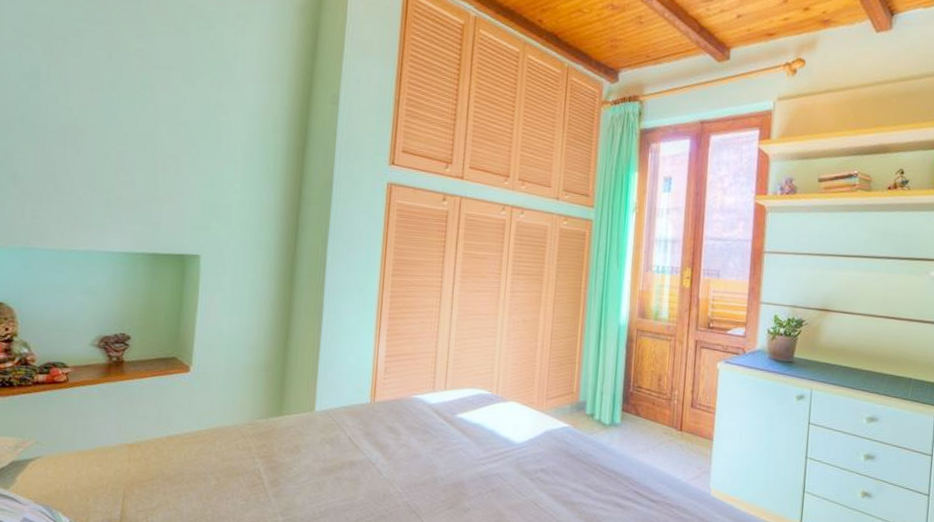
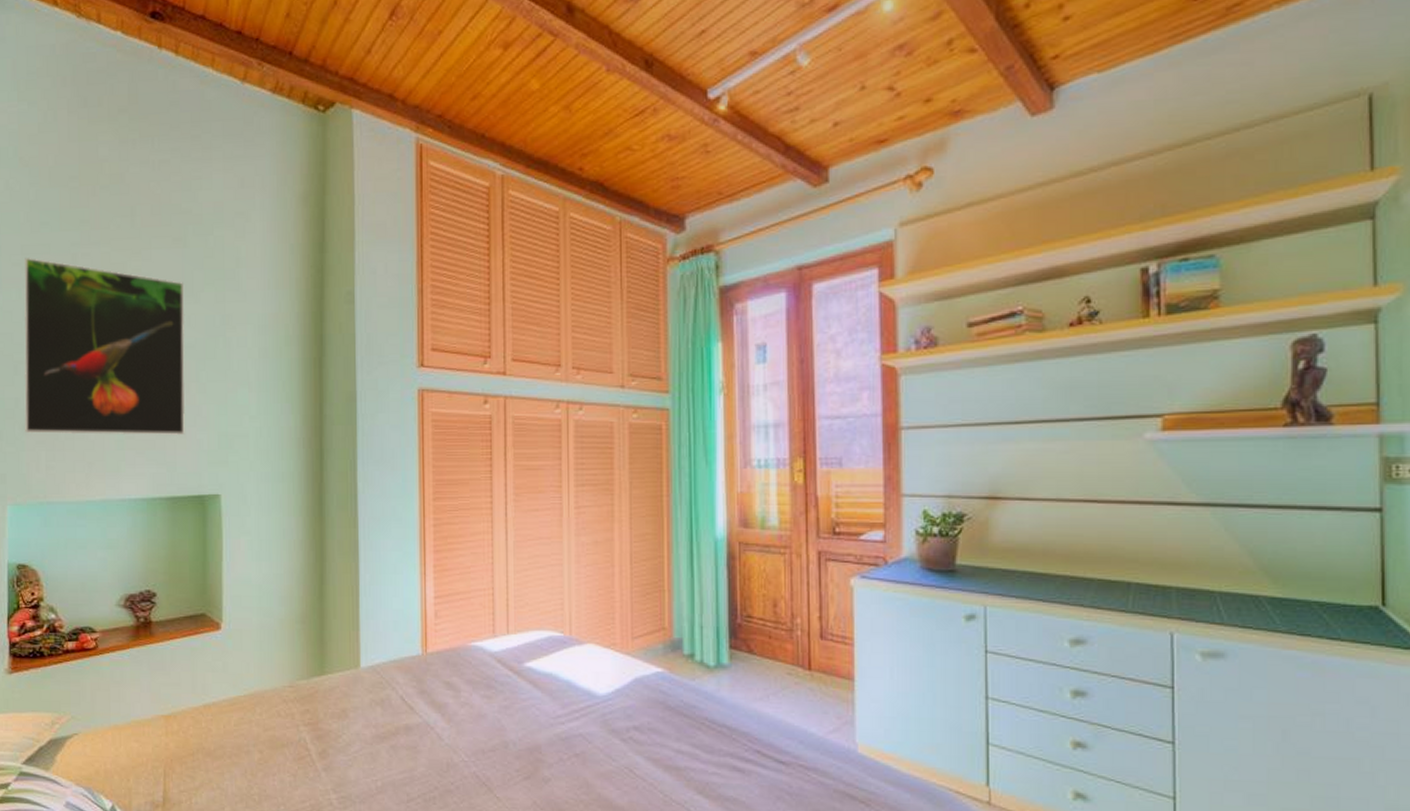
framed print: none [13,25,182,201] -> present [24,257,186,436]

